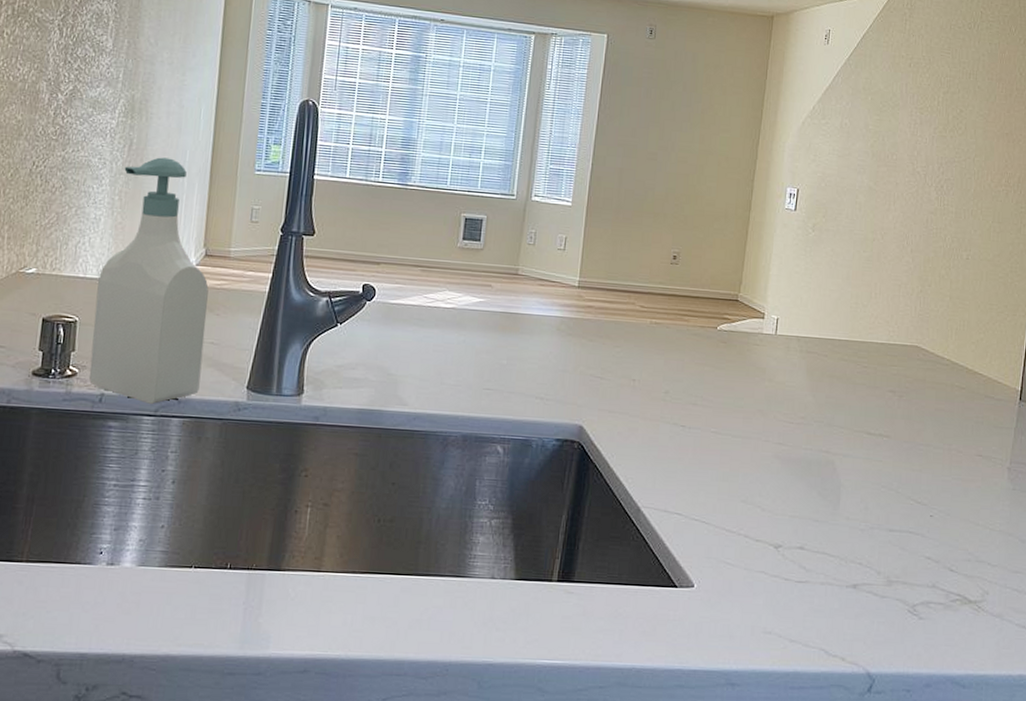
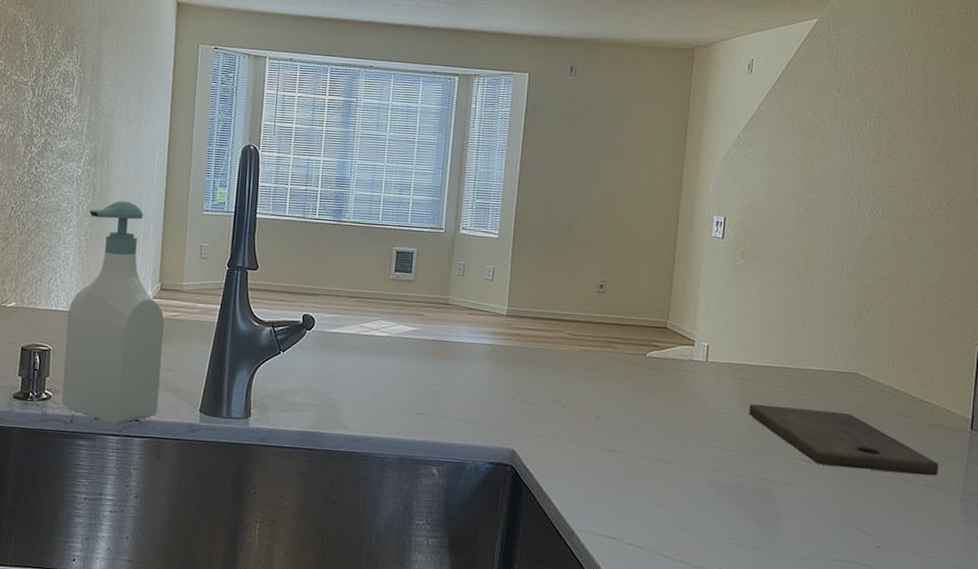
cutting board: none [814,377,989,447] -> present [749,404,939,476]

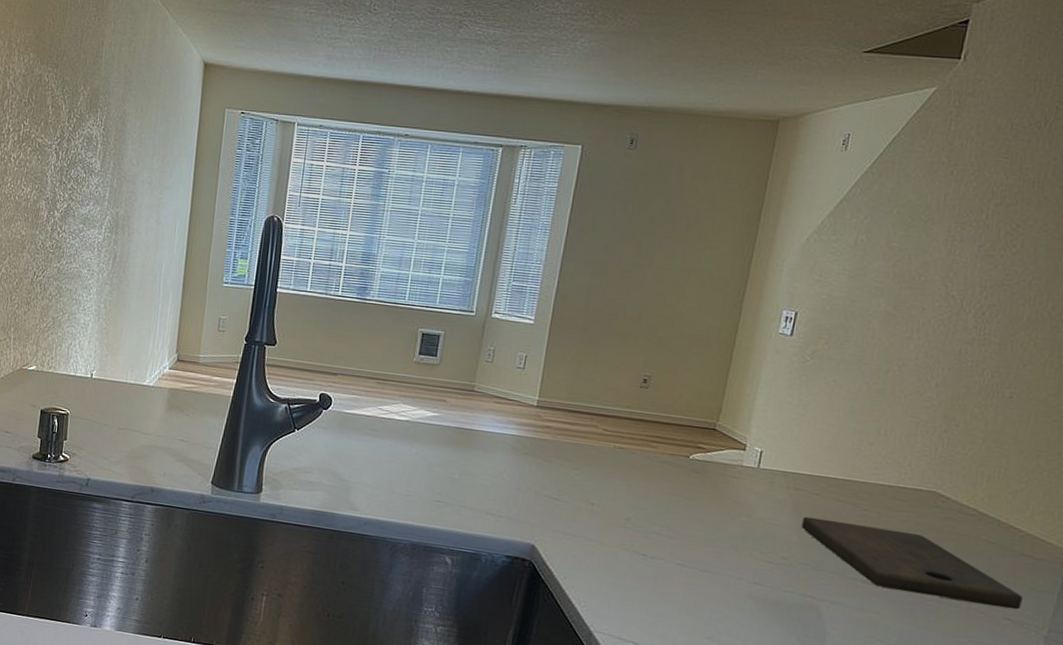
soap bottle: present [61,201,164,426] -> none [77,269,180,492]

